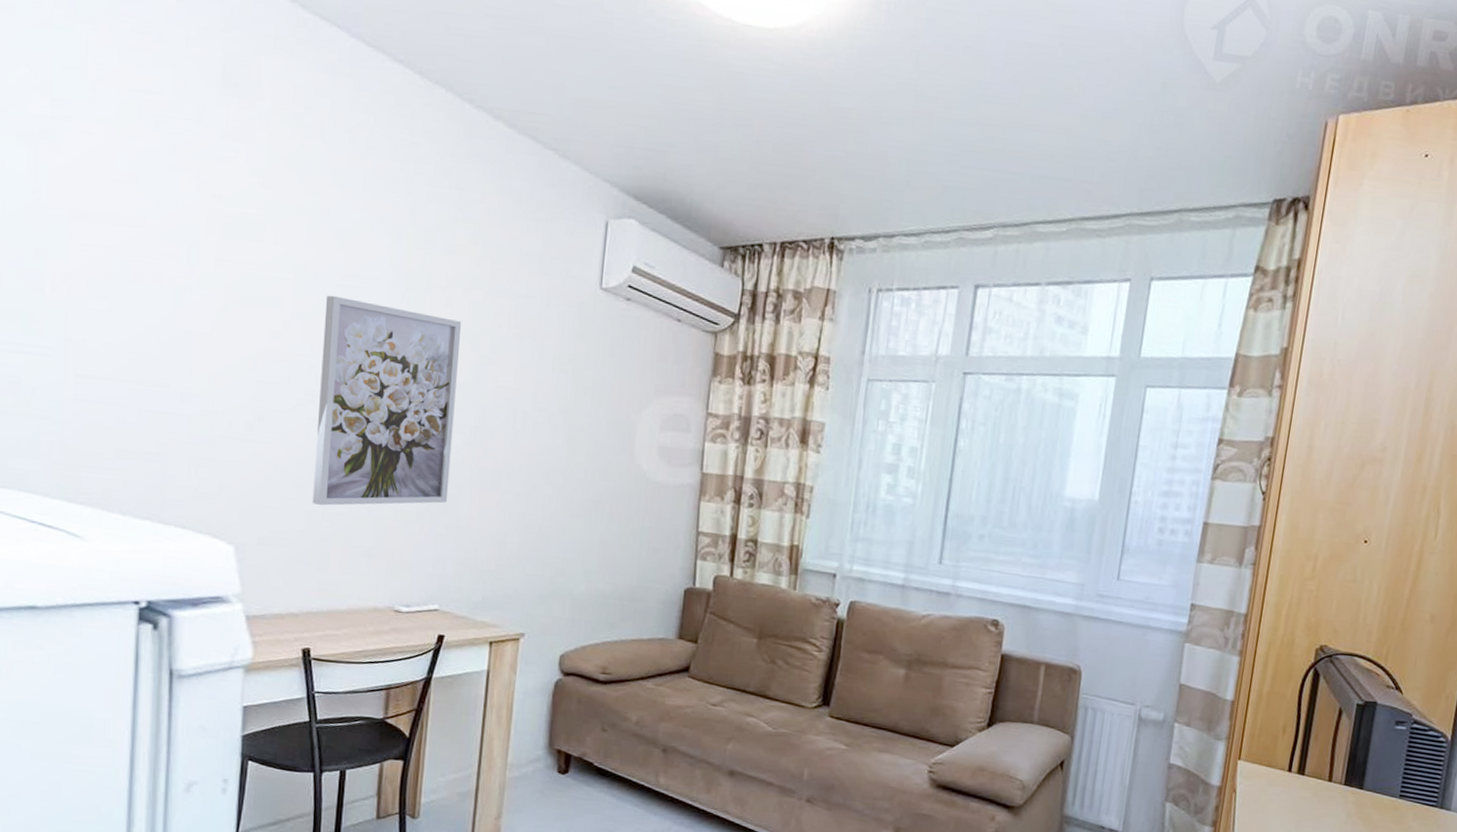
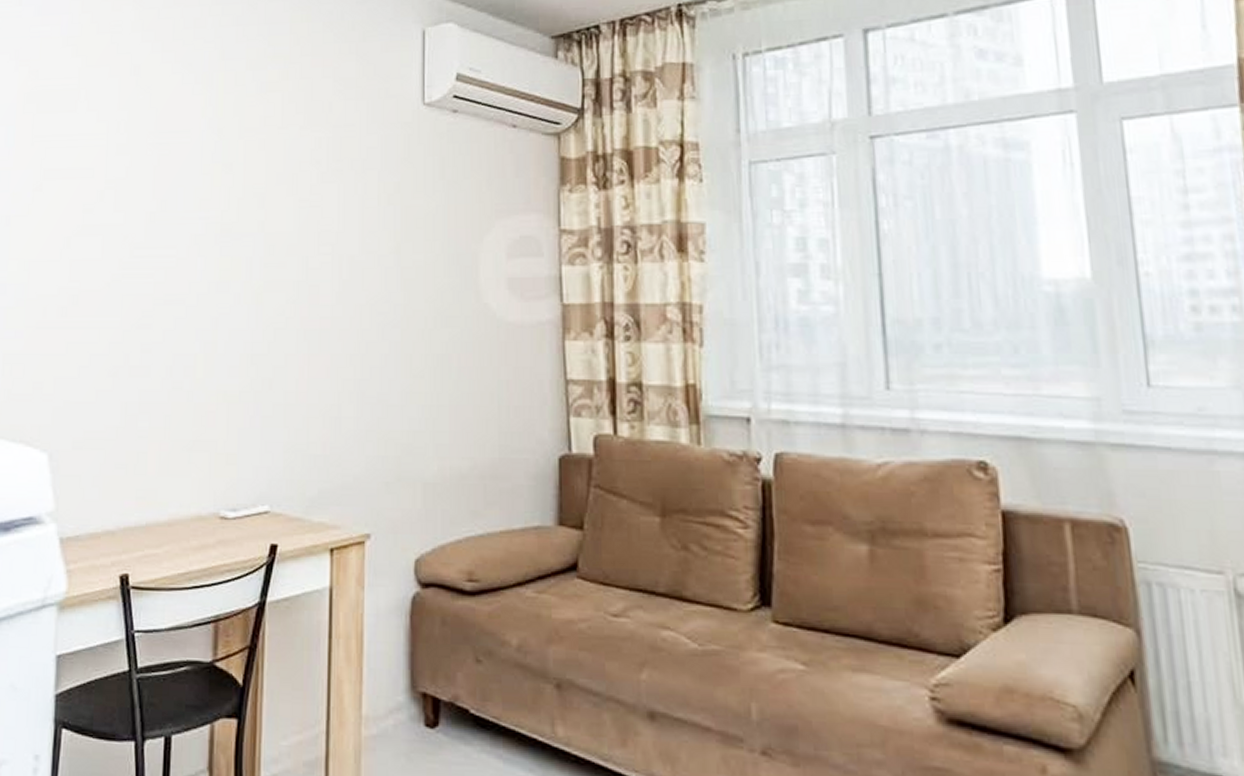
wall art: present [312,295,462,506] -> none [128,156,278,396]

